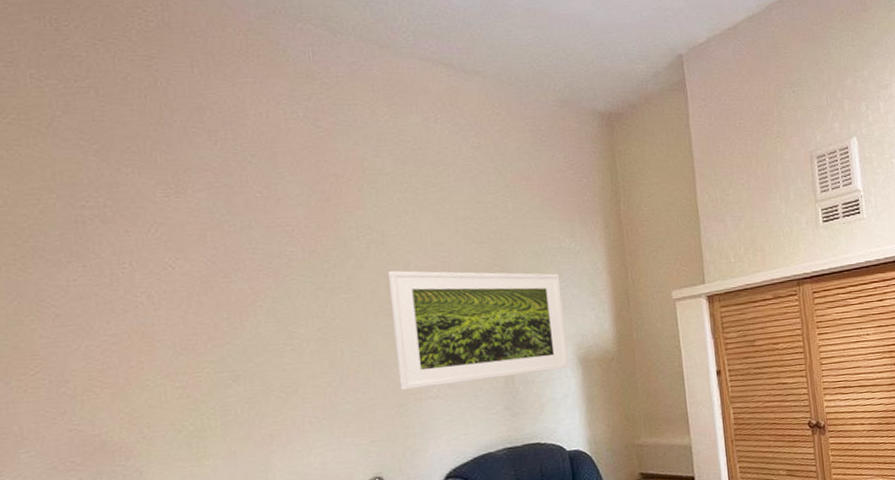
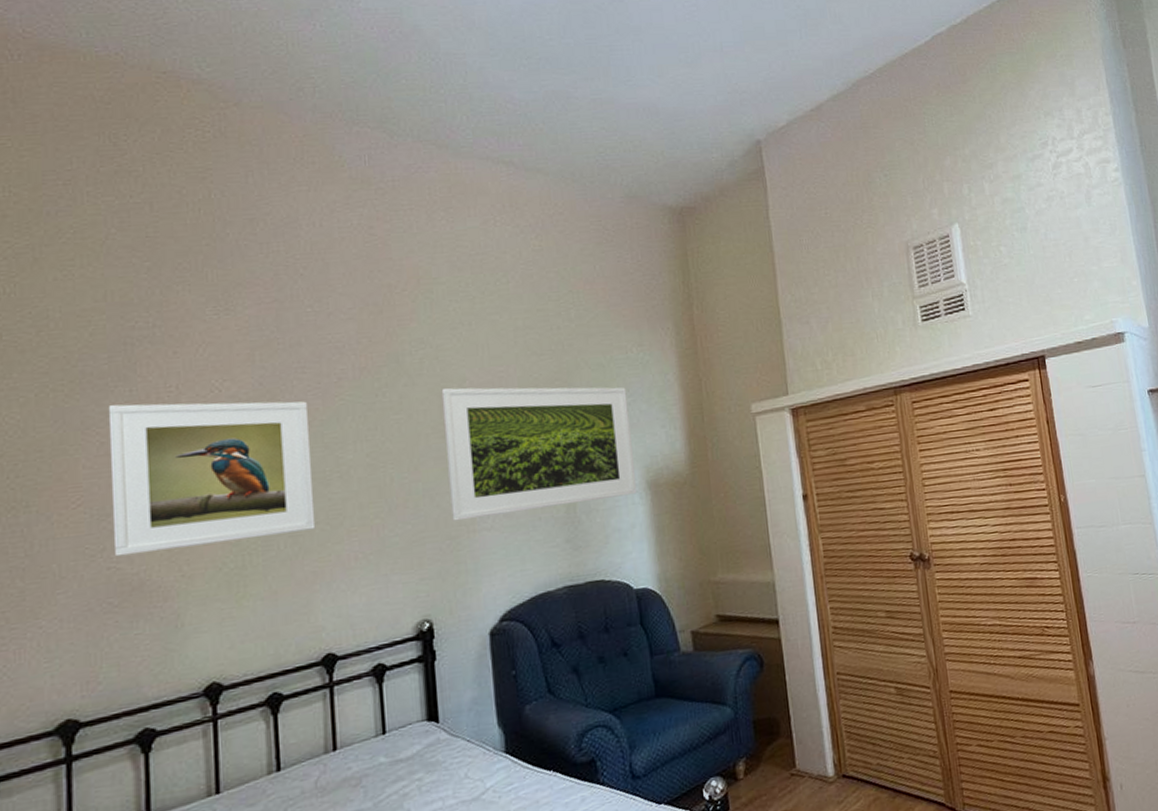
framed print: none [61,278,271,420] -> present [108,401,316,557]

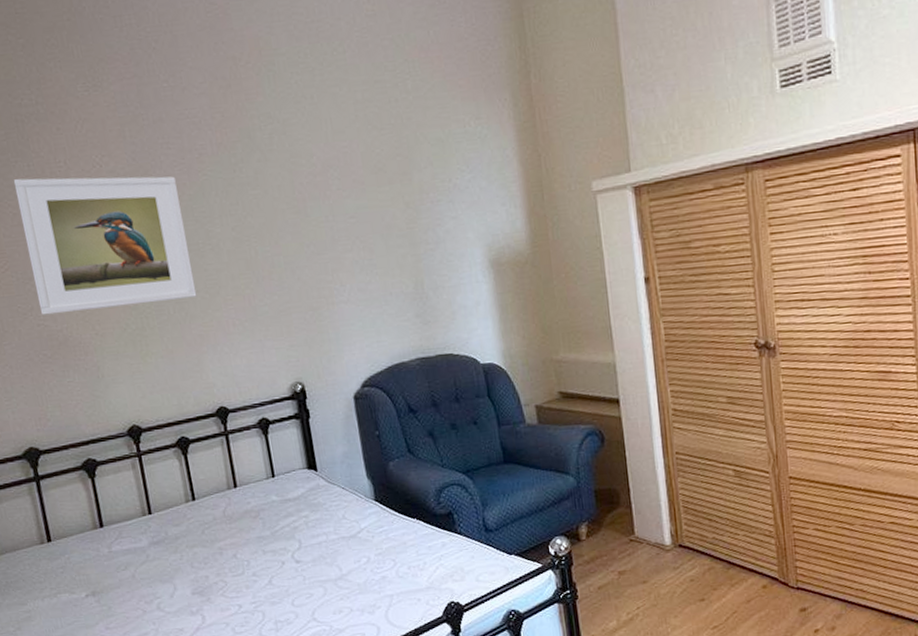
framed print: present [441,387,638,522] -> none [291,162,481,294]

